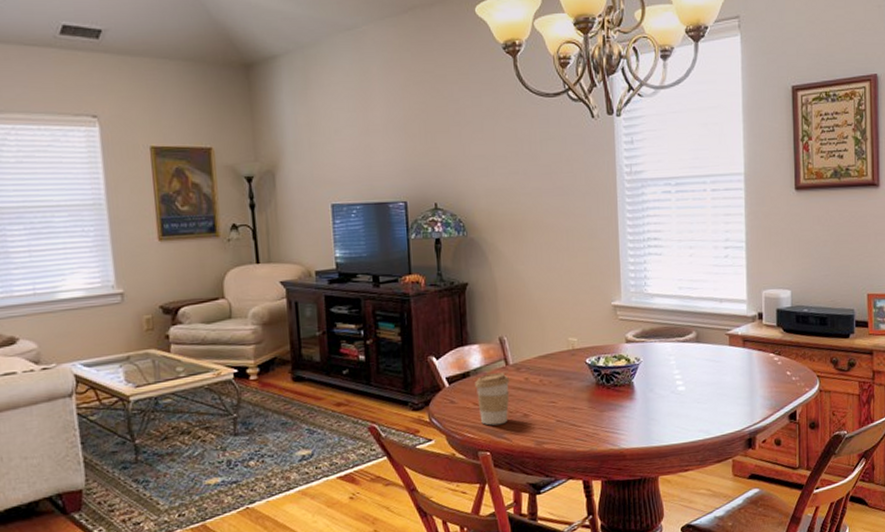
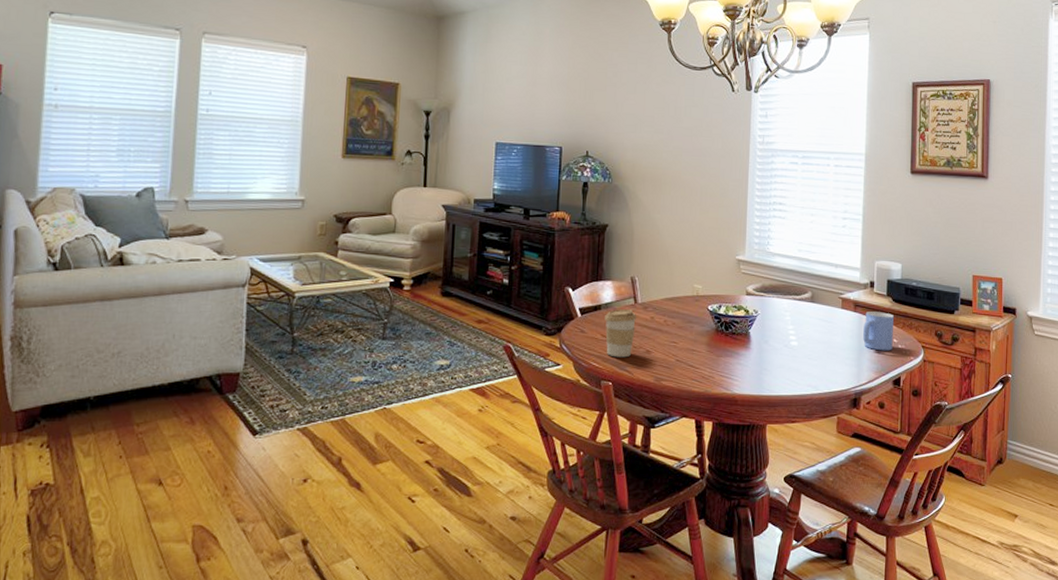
mug: none [754,344,786,386] -> present [863,311,894,351]

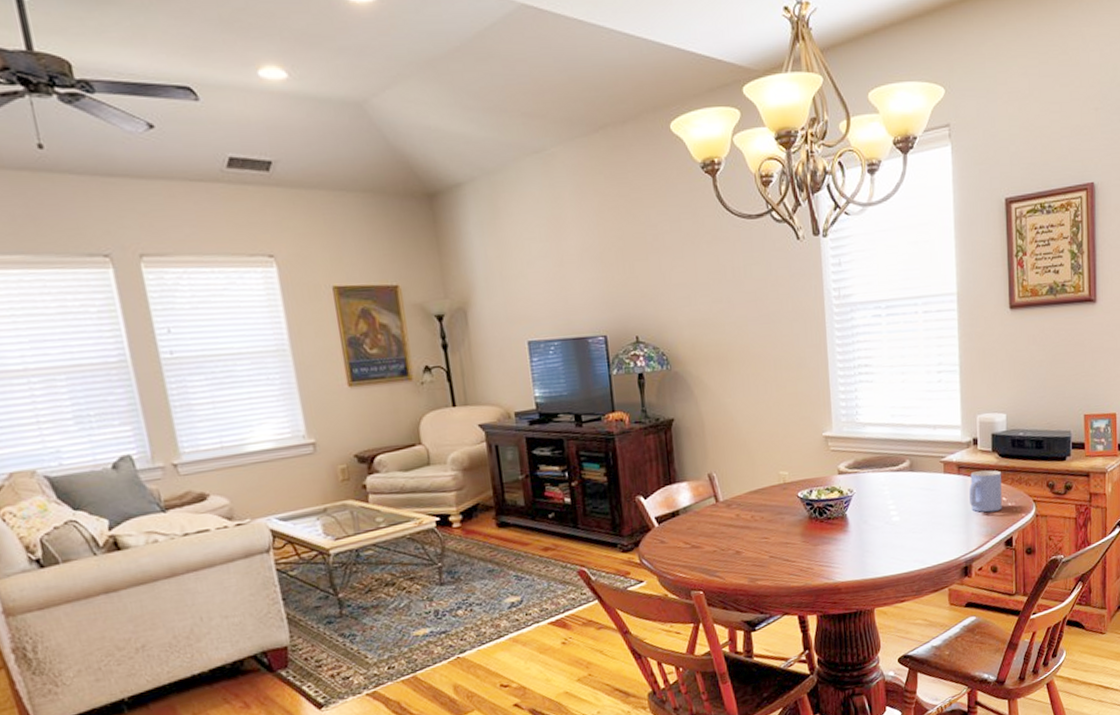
coffee cup: present [605,309,637,358] -> none [685,510,721,565]

